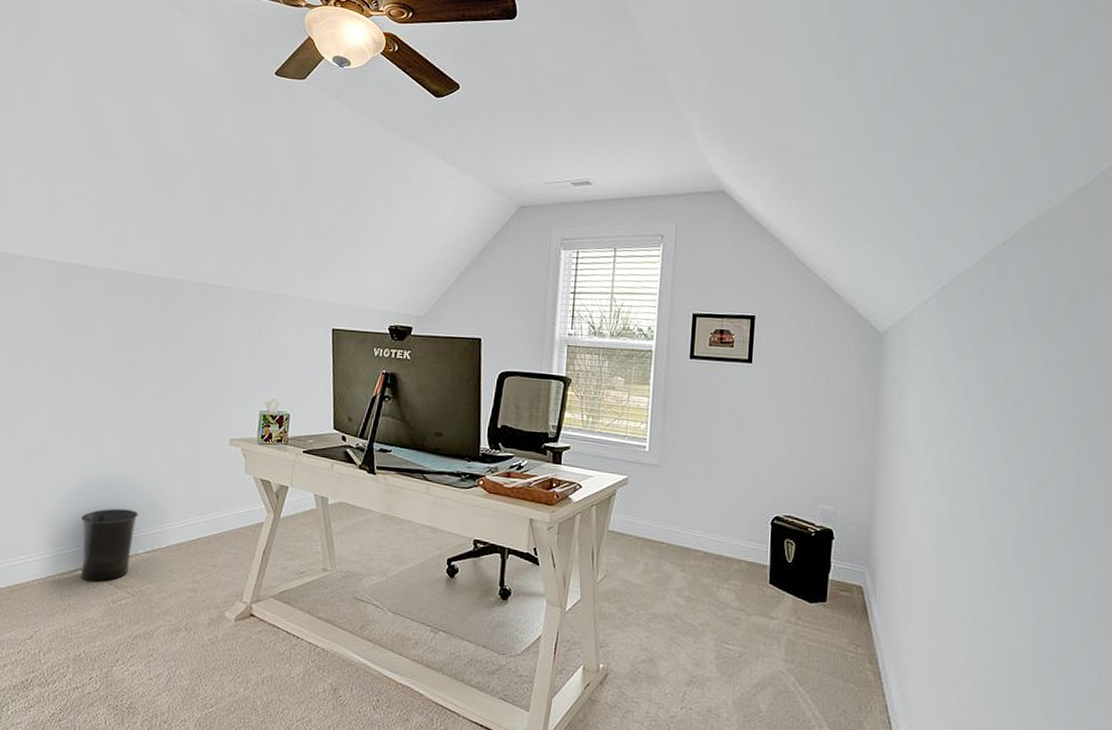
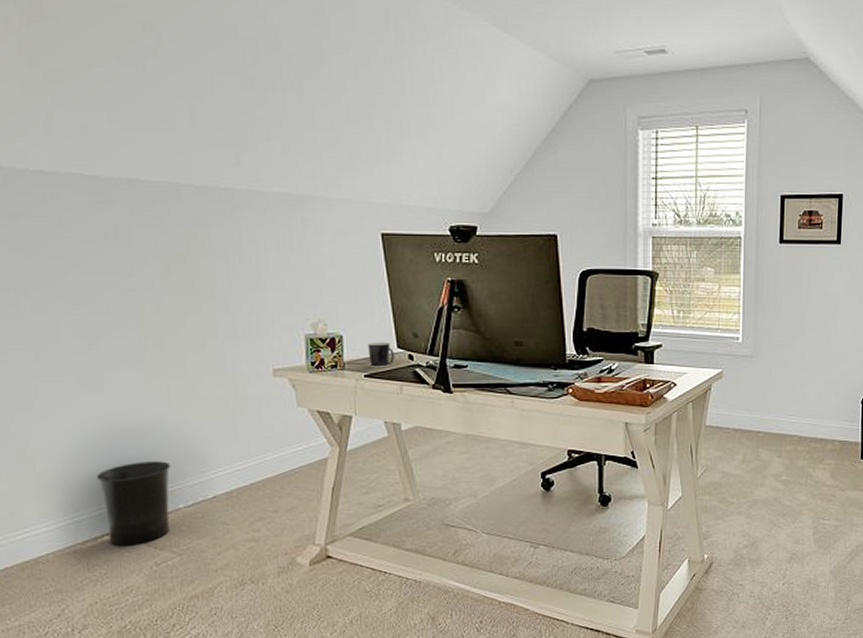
mug: none [308,422,330,447] -> present [367,342,394,369]

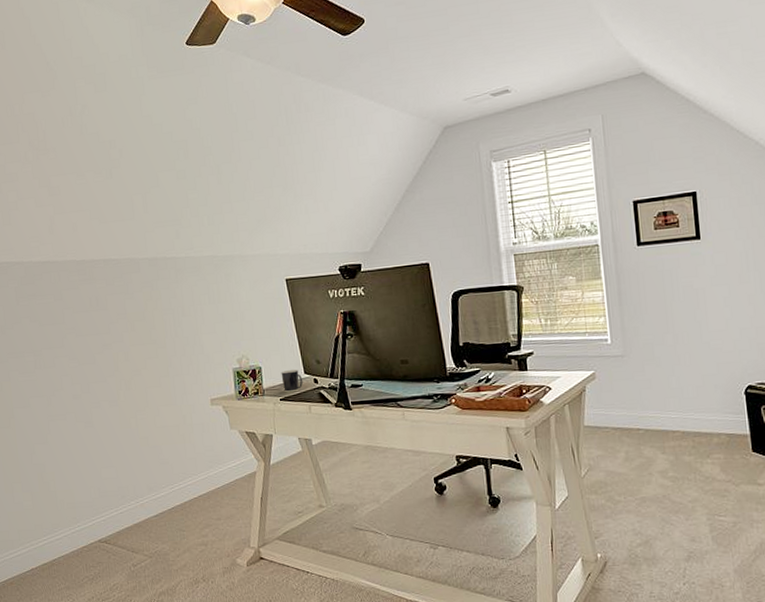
waste bin: present [96,461,171,546] -> none [89,479,142,550]

